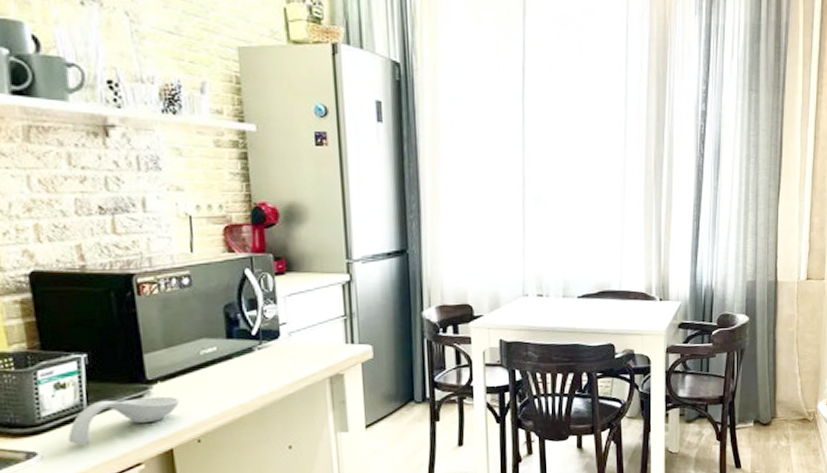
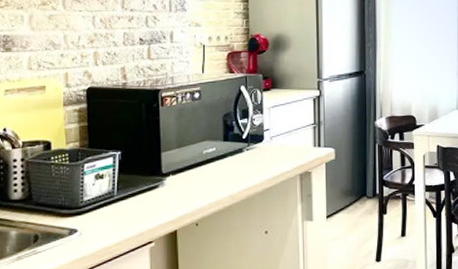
spoon rest: present [68,396,179,445] -> none [101,186,185,224]

